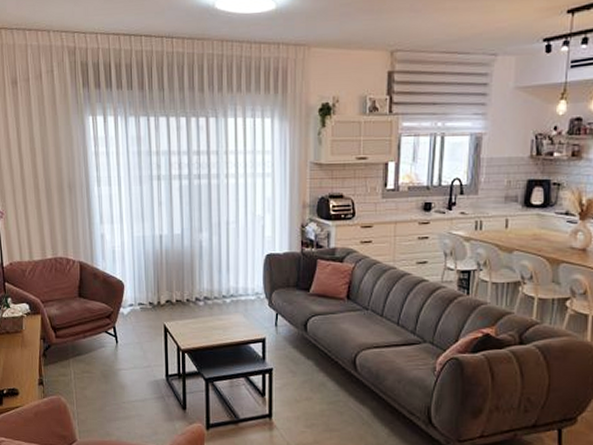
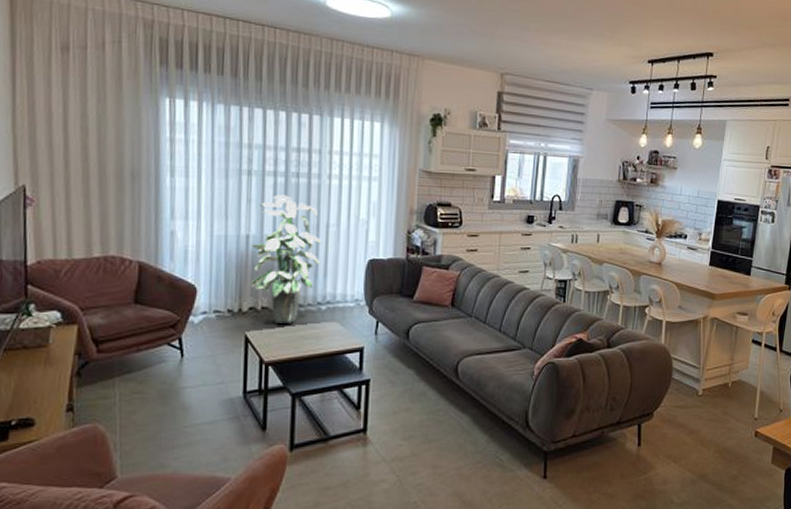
indoor plant: none [164,196,223,315] -> present [251,194,321,323]

